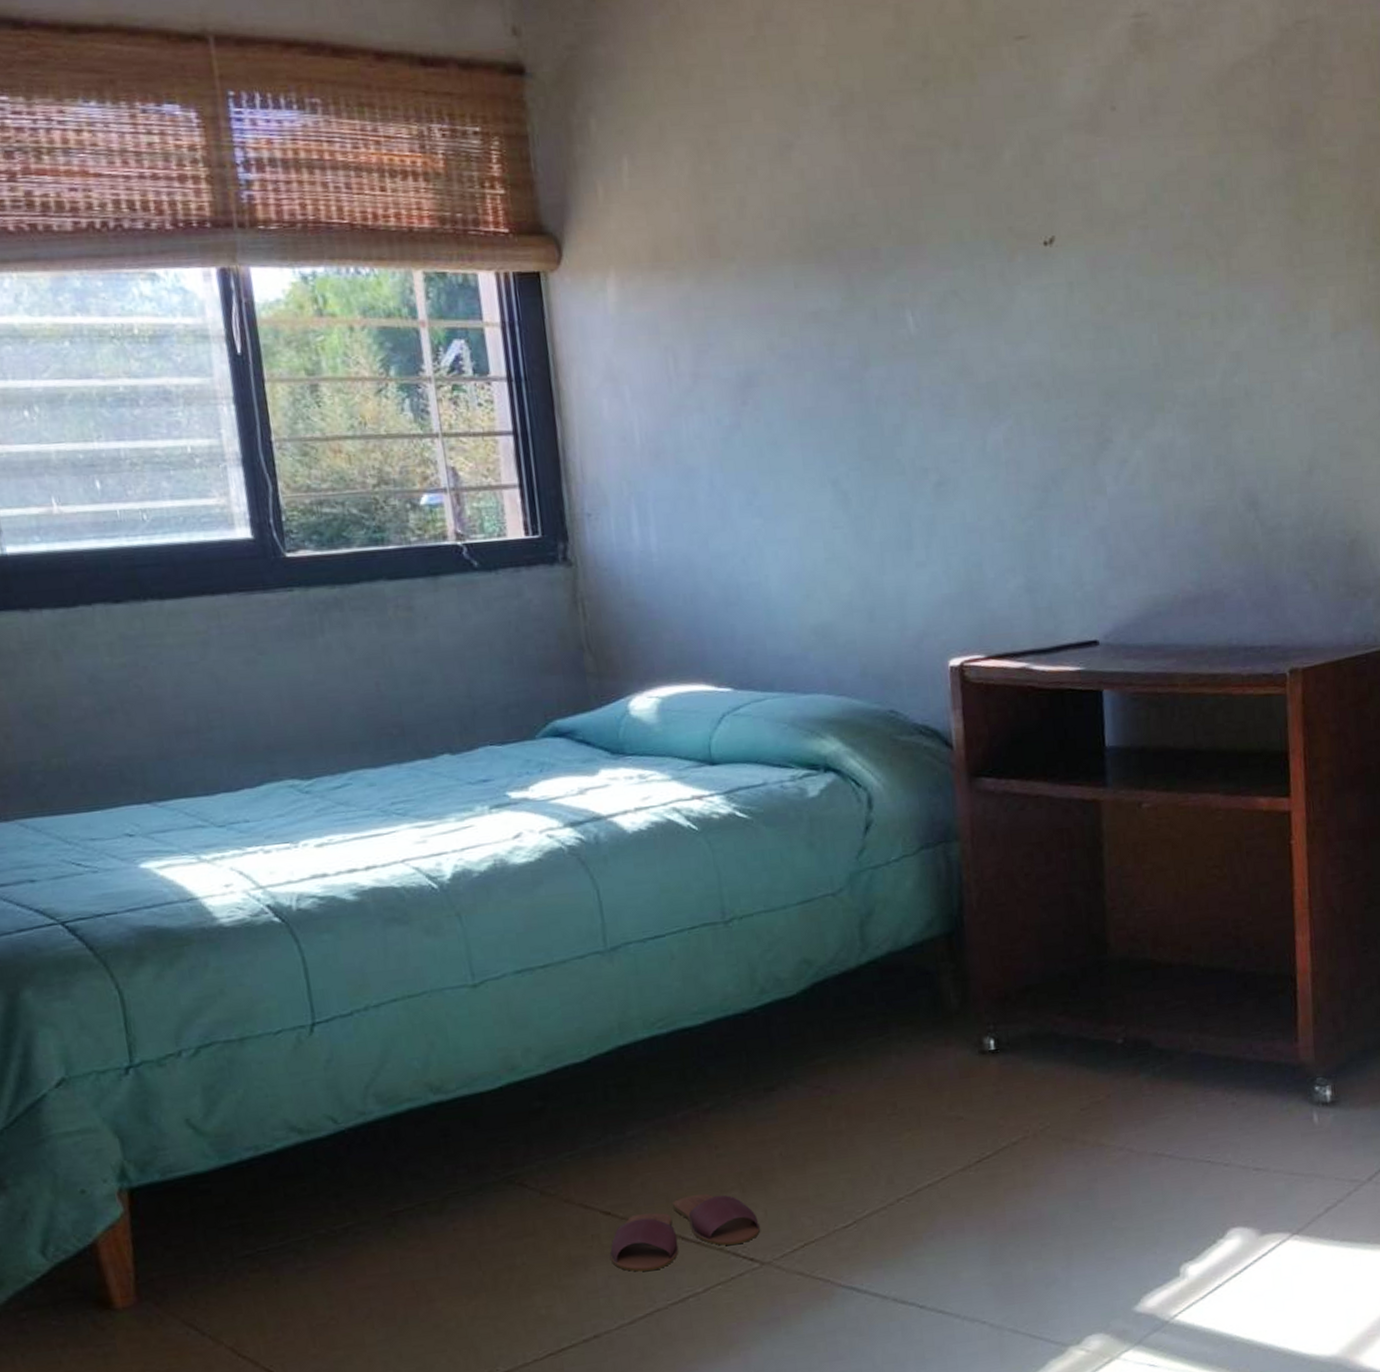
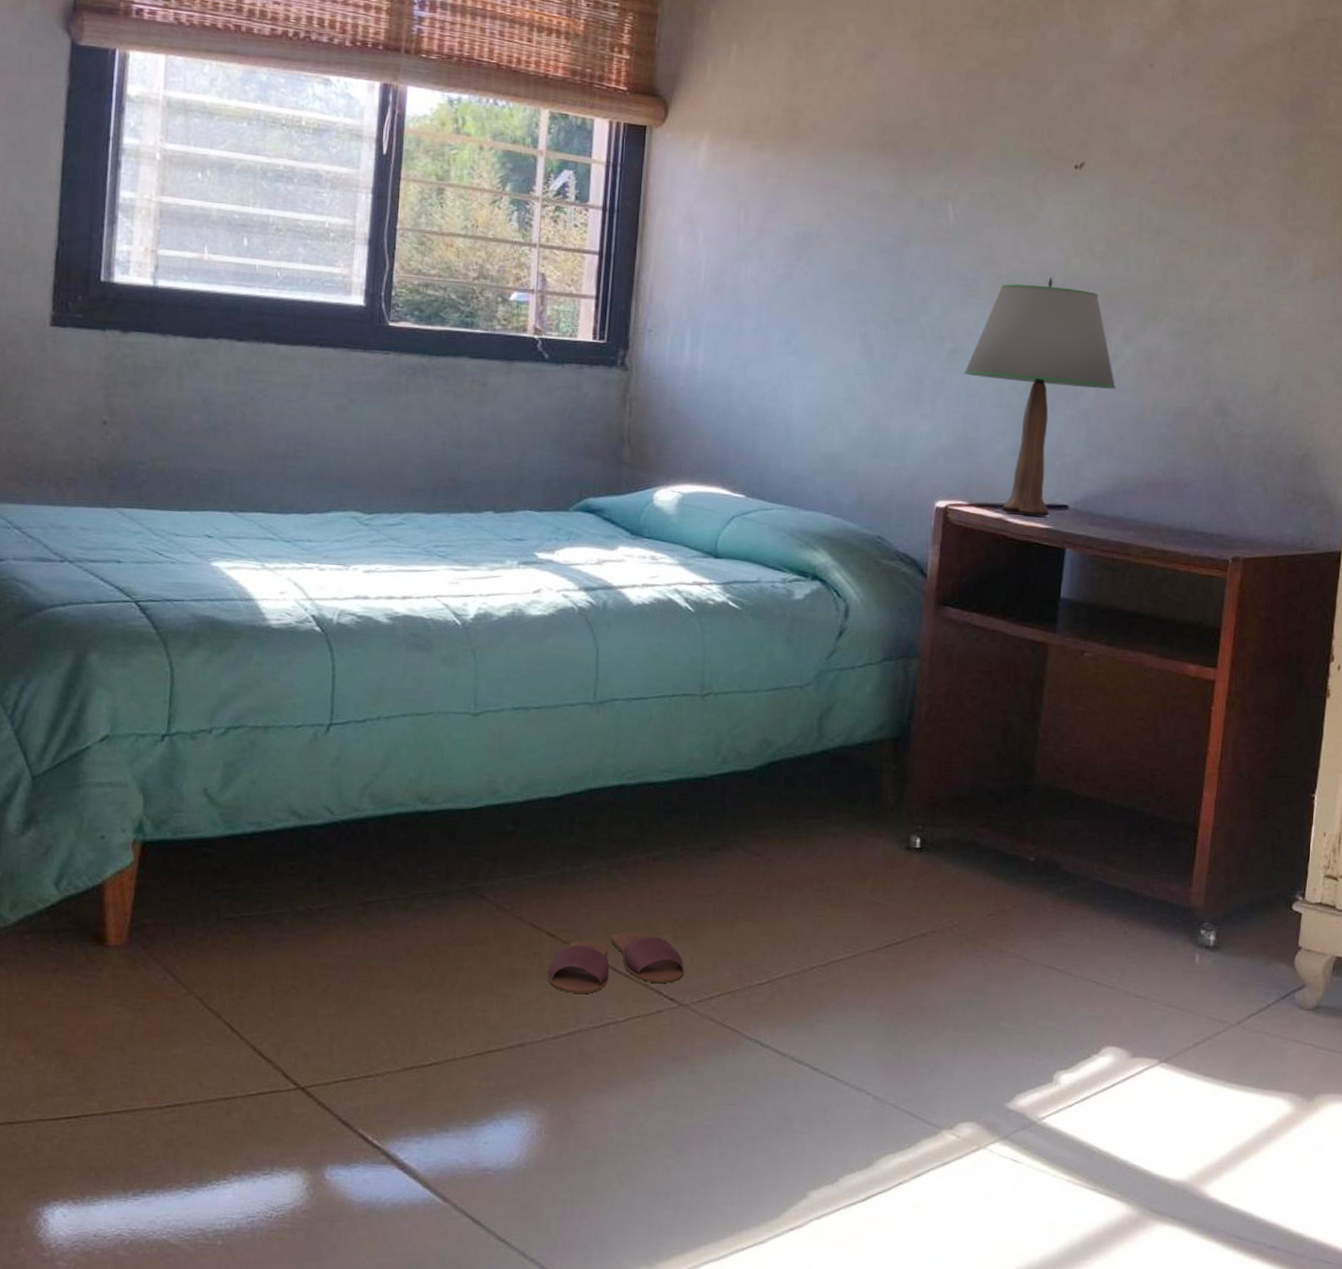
table lamp: none [955,379,1132,661] -> present [963,277,1117,517]

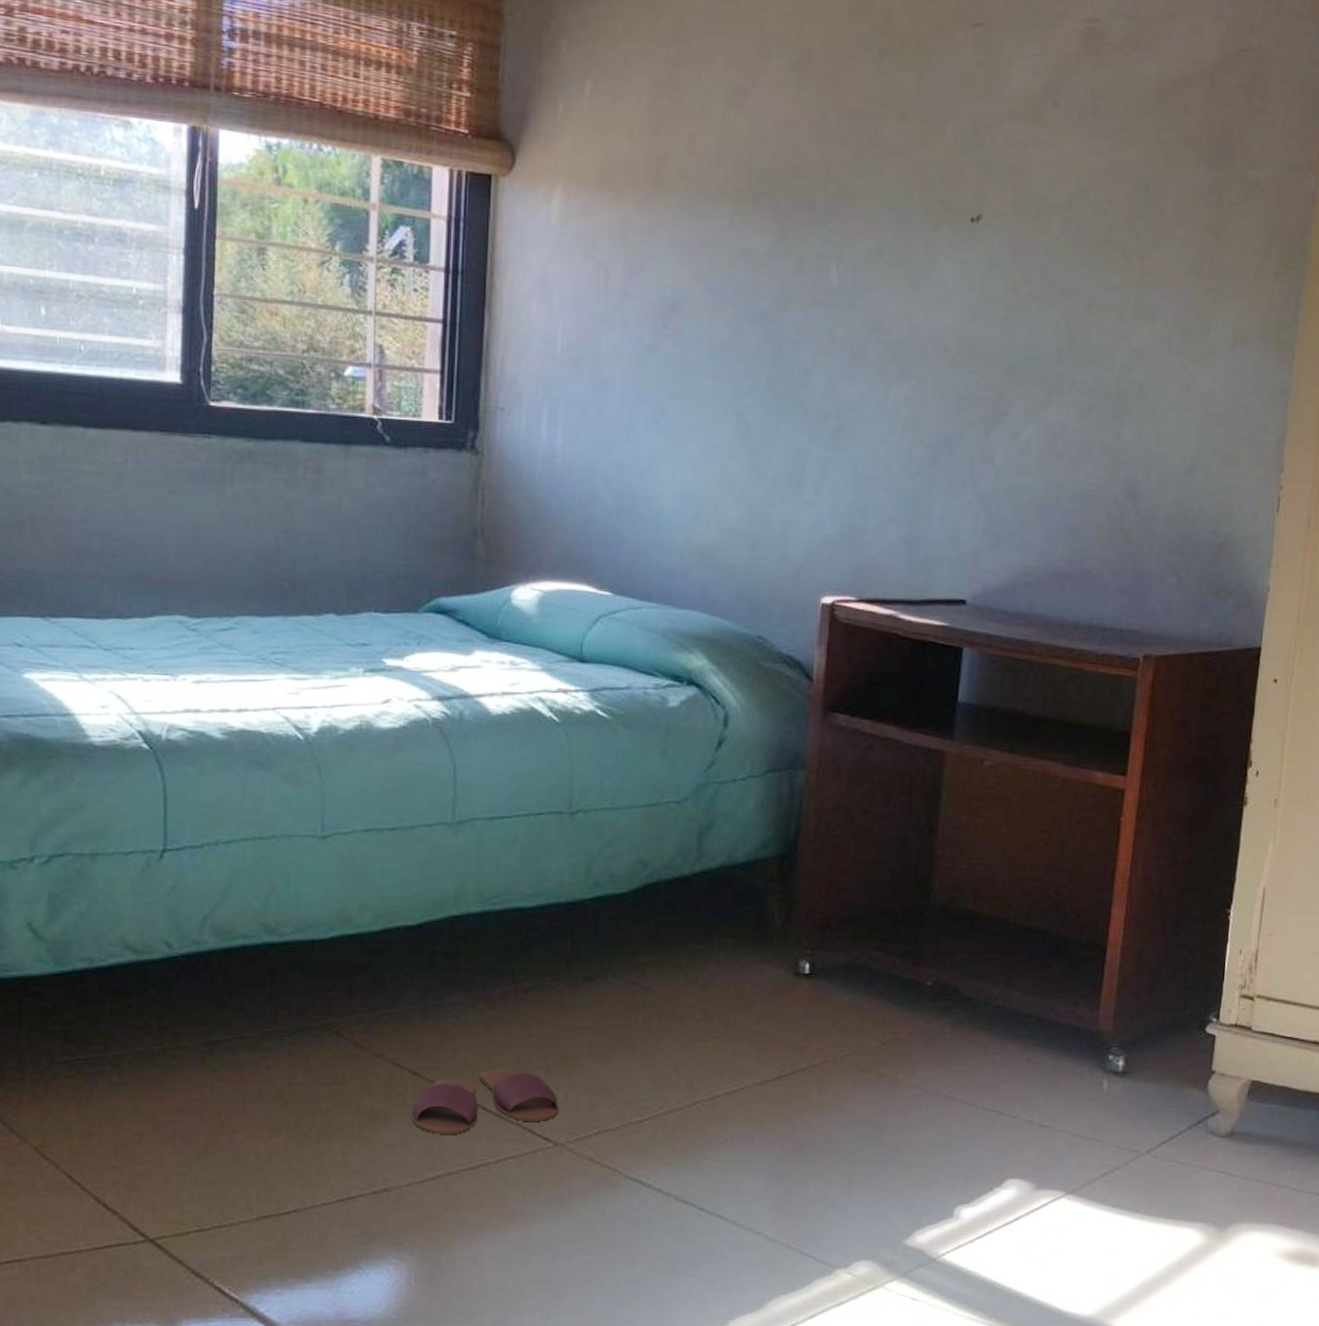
table lamp: present [963,277,1117,517] -> none [850,346,1018,613]

